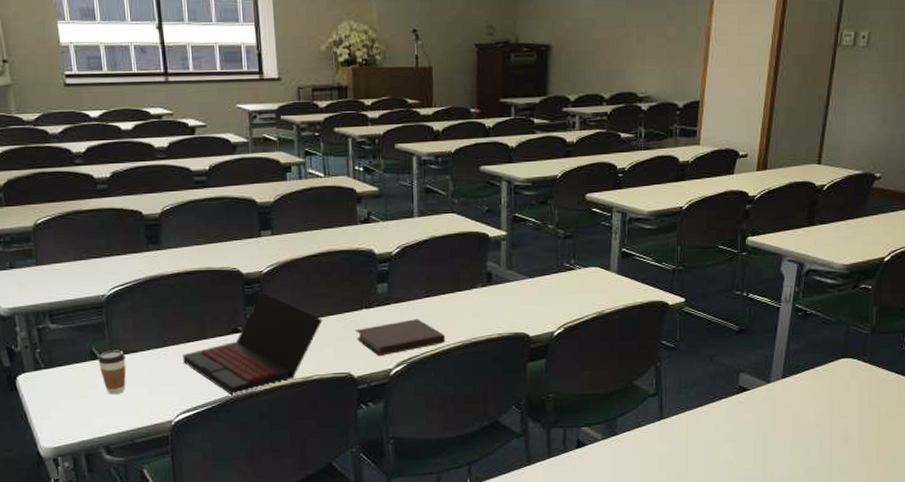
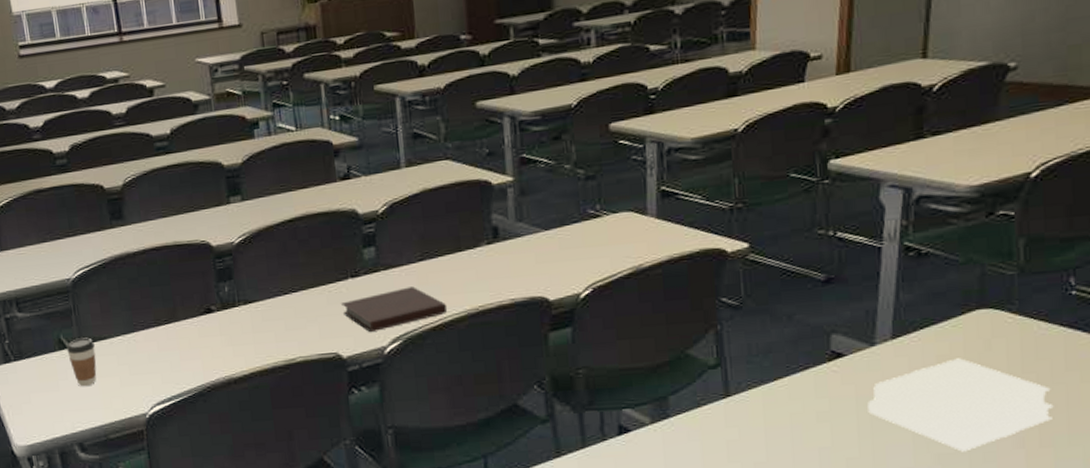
laptop: present [183,292,323,396] -> none [154,265,304,384]
bible: none [762,395,888,466] -> present [867,358,1054,452]

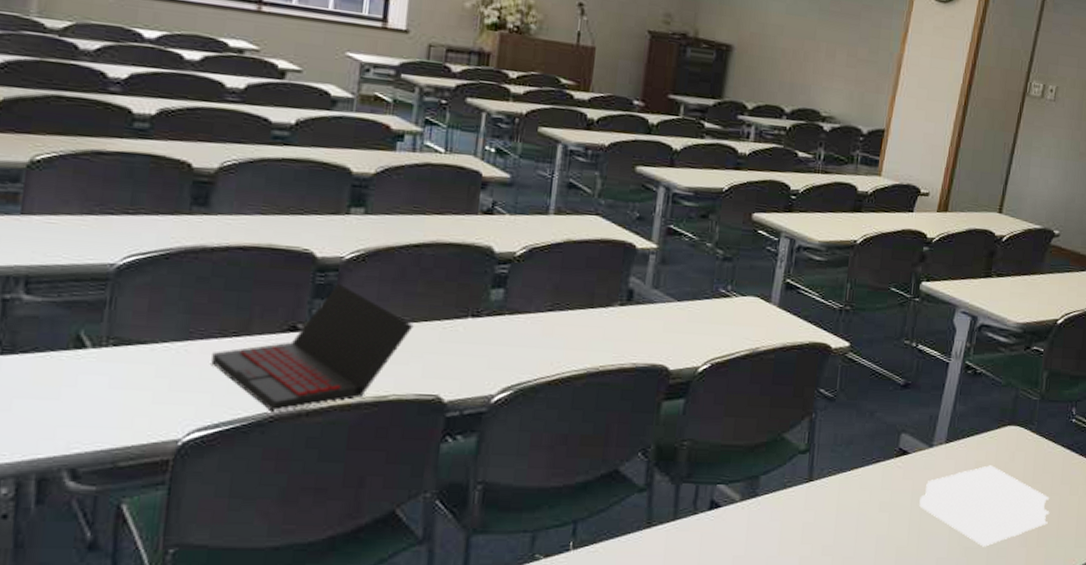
coffee cup: present [67,337,97,387] -> none [85,338,128,399]
laptop: none [154,265,304,384] -> present [211,283,414,413]
notebook: present [341,286,448,333] -> none [454,336,568,379]

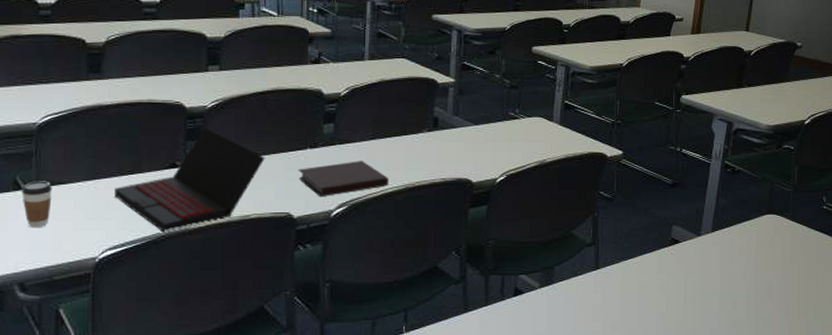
coffee cup: none [85,338,128,399] -> present [22,181,52,228]
notebook: none [454,336,568,379] -> present [298,161,389,197]
bible: present [919,465,1050,547] -> none [692,249,808,319]

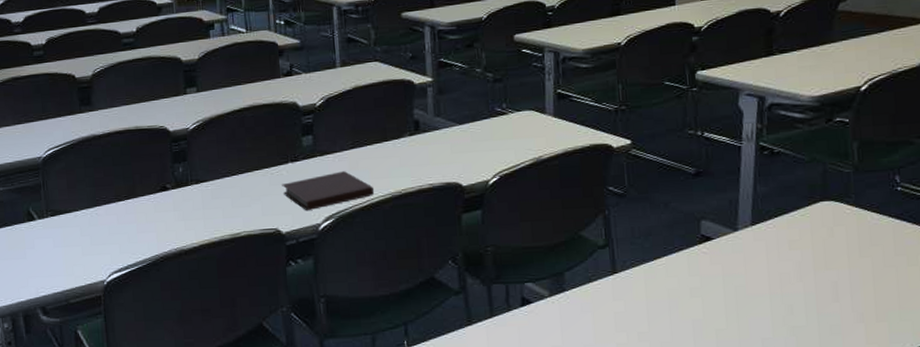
coffee cup: present [22,181,52,228] -> none [35,210,61,256]
laptop: present [114,127,265,233] -> none [114,149,249,254]

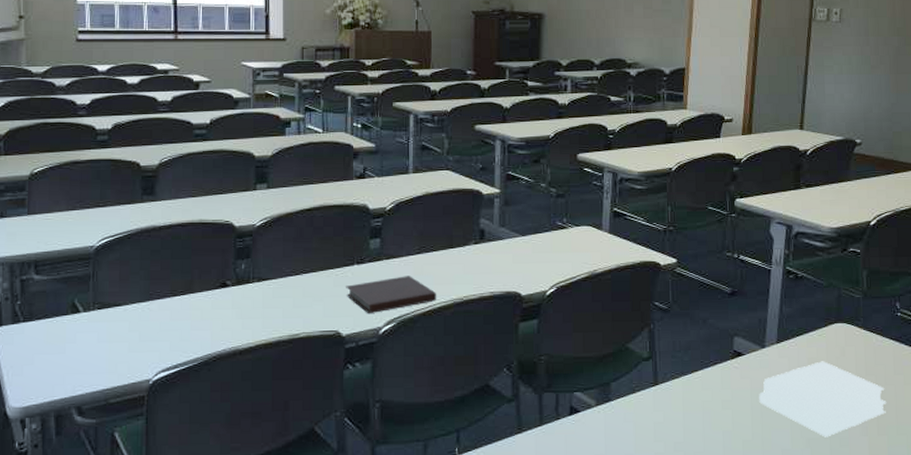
bible: none [732,243,887,325] -> present [759,361,887,438]

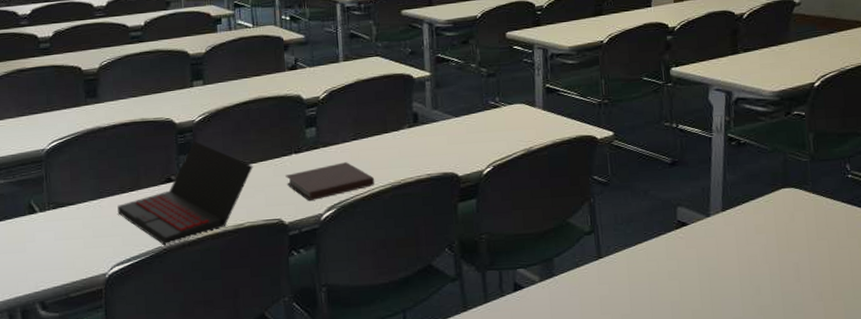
laptop: none [167,246,313,354] -> present [117,141,253,246]
bible: present [759,361,887,438] -> none [706,227,841,304]

